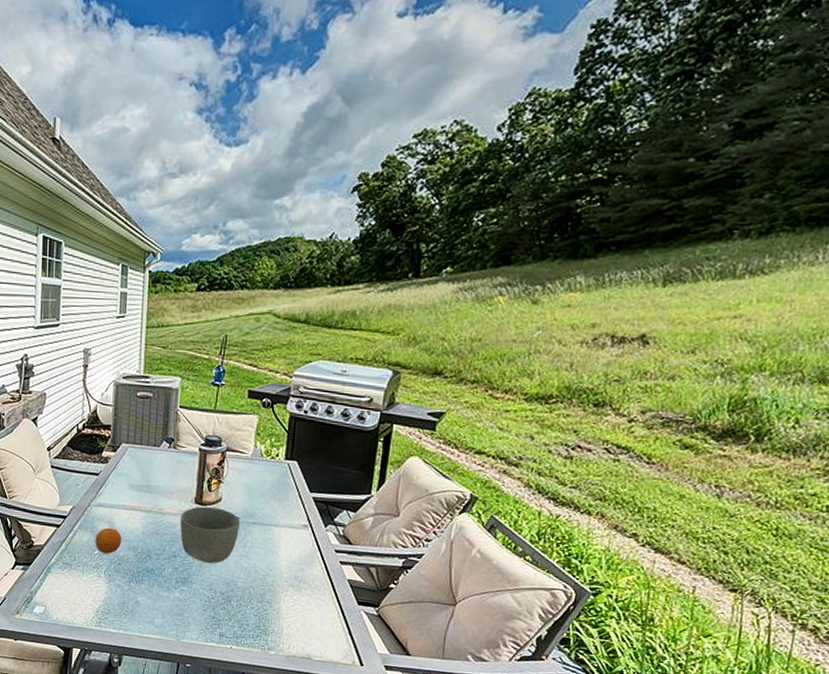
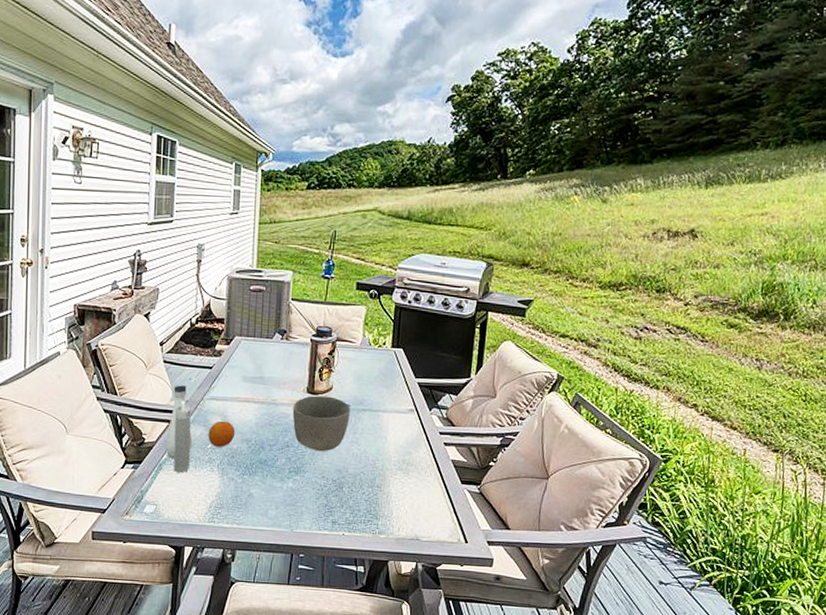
water bottle: none [53,490,80,577] -> present [165,385,193,473]

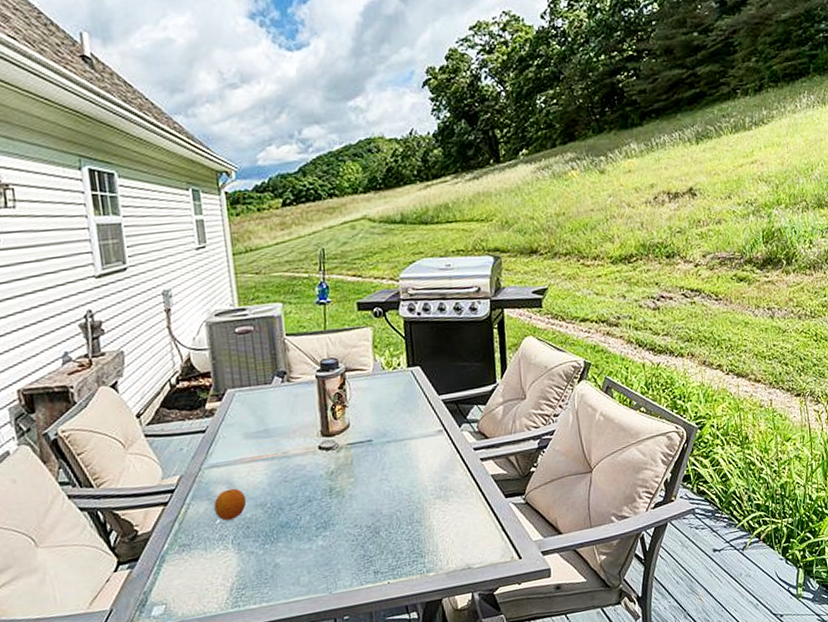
water bottle: present [165,385,193,473] -> none [162,458,200,561]
bowl: present [292,395,350,452] -> none [308,435,375,499]

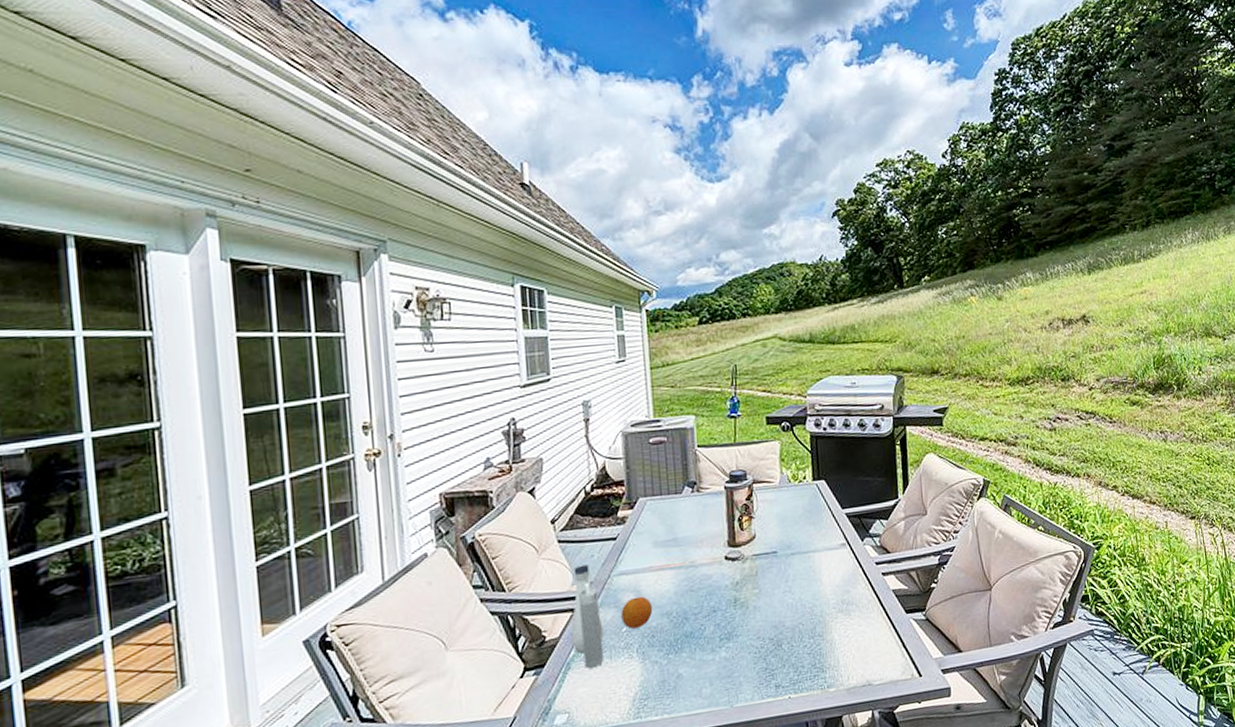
water bottle: none [162,458,200,561] -> present [571,564,605,669]

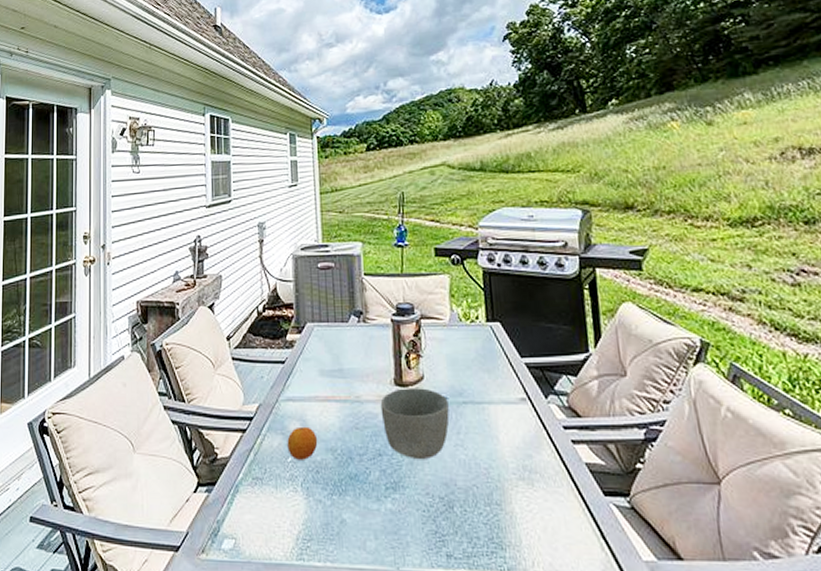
water bottle: present [571,564,605,669] -> none [240,385,271,496]
bowl: none [714,546,779,610] -> present [380,388,450,460]

